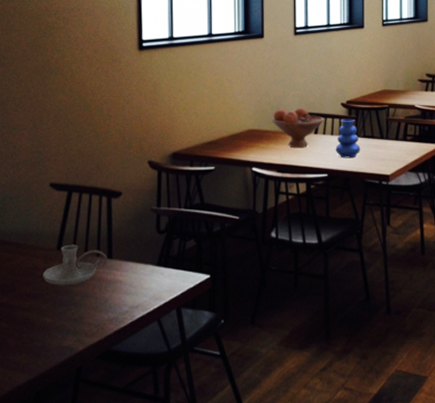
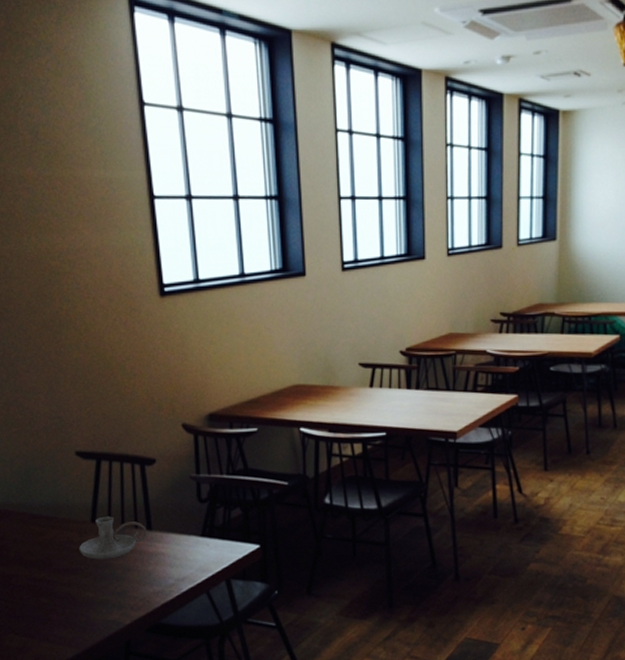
fruit bowl: present [272,107,324,148] -> none [320,357,380,405]
vase: present [335,119,361,158] -> none [394,368,424,414]

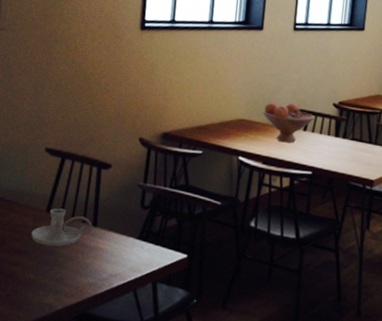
fruit bowl: none [320,357,380,405] -> present [262,101,314,143]

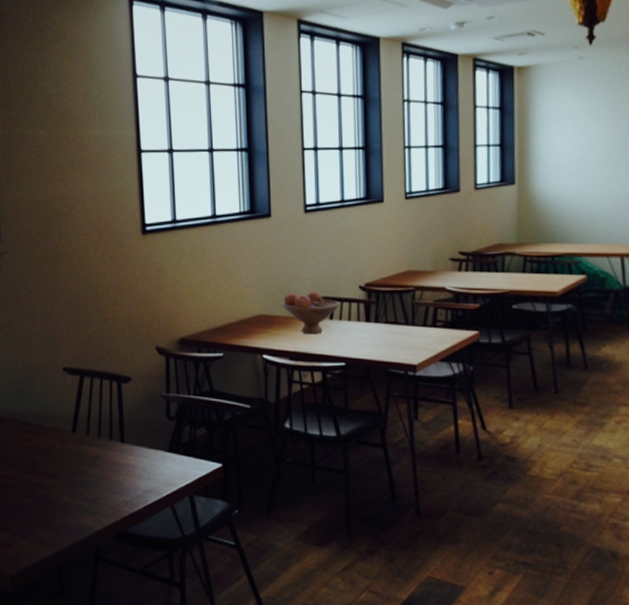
candle holder: present [31,208,92,247] -> none [60,427,120,467]

